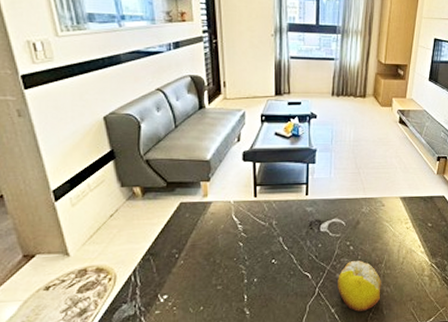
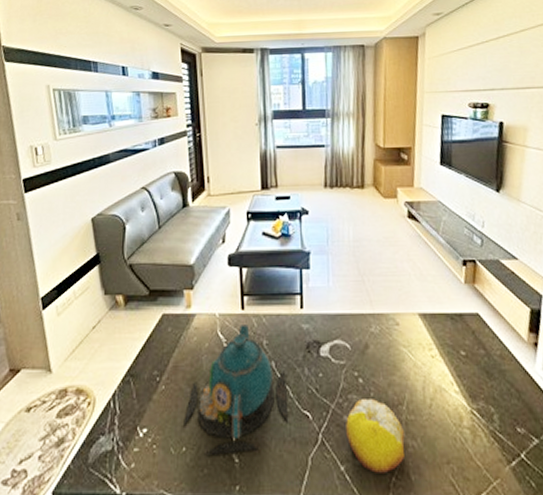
teapot: none [201,209,292,311] -> present [184,325,289,455]

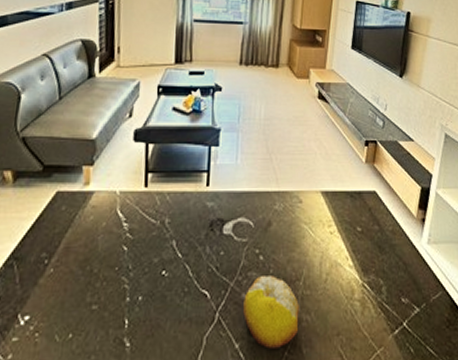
teapot: present [184,325,289,455] -> none [72,203,187,341]

